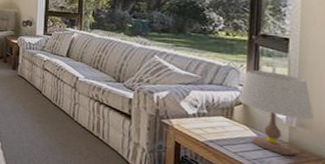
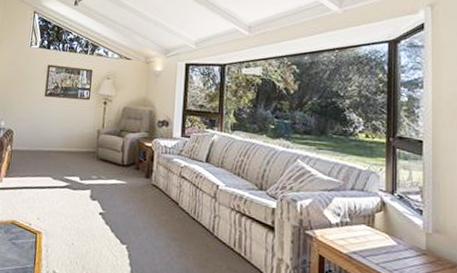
table lamp: present [238,69,315,156] -> none [379,173,448,264]

